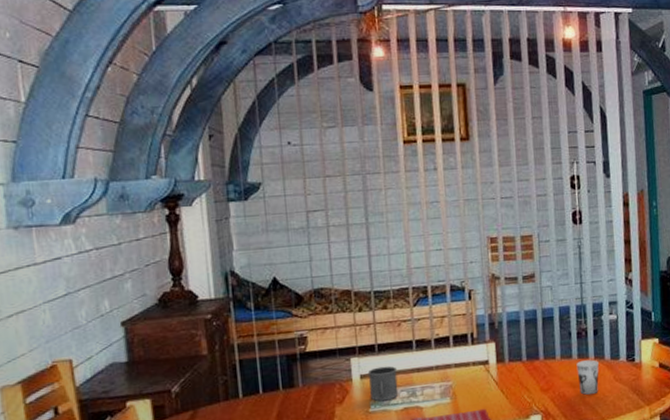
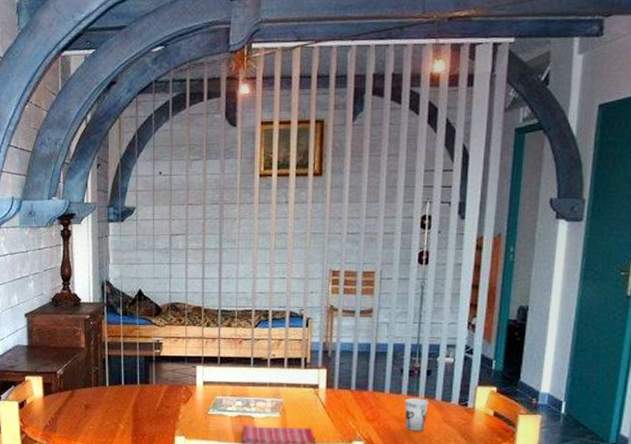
mug: present [367,366,399,402] -> none [209,377,236,407]

